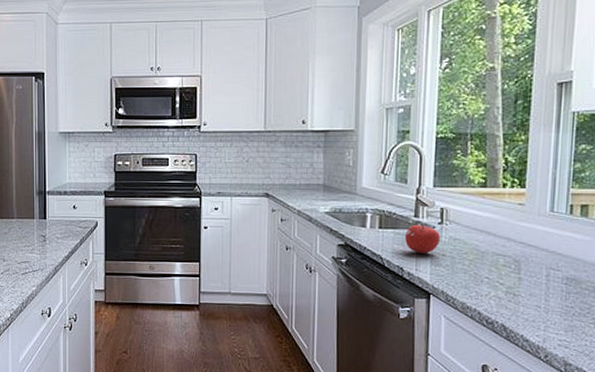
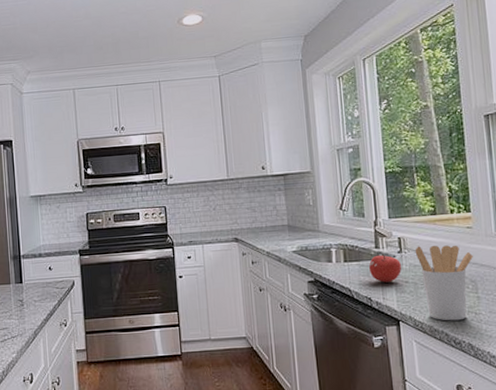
utensil holder: none [457,219,521,300] -> present [415,245,473,321]

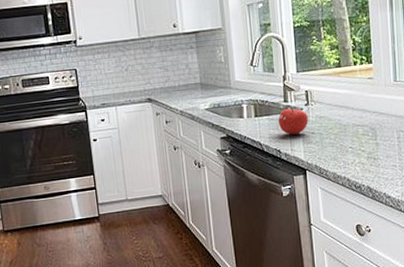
utensil holder: present [415,245,473,321] -> none [321,96,373,167]

